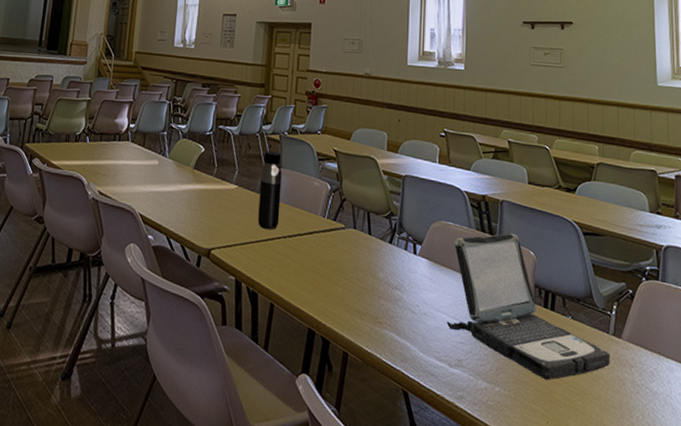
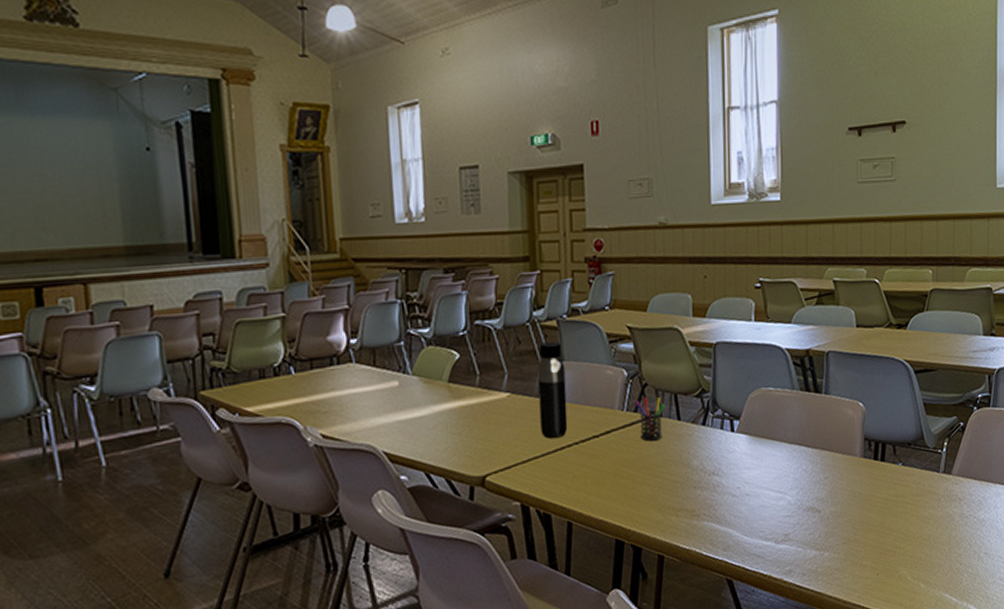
pen holder: none [334,210,359,249] -> present [635,396,665,442]
laptop: present [447,233,611,380] -> none [772,386,940,533]

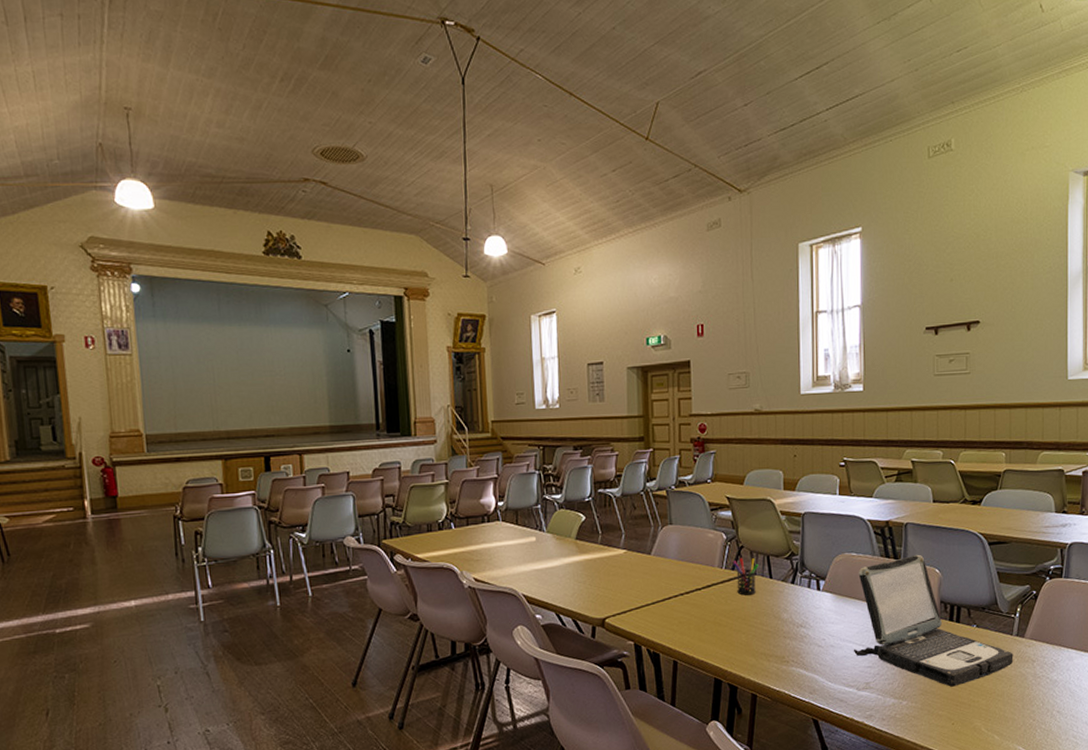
water bottle: present [537,341,568,439] -> none [649,508,675,590]
laptop: none [772,386,940,533] -> present [854,554,1014,687]

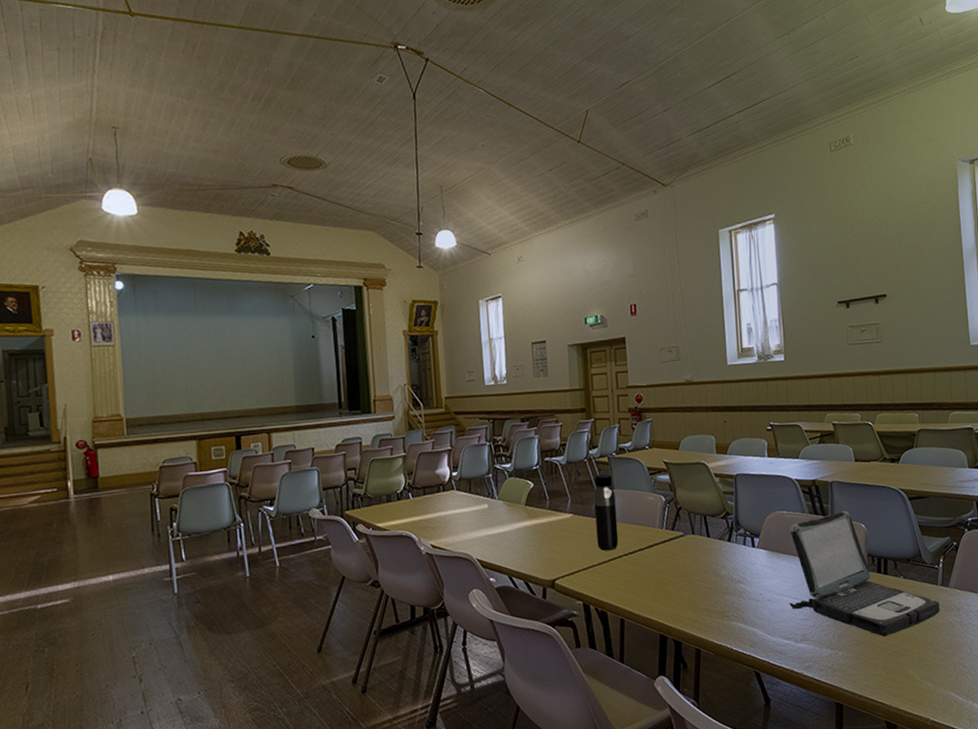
water bottle: none [649,508,675,590] -> present [593,474,619,551]
pen holder: present [732,557,759,596] -> none [672,517,697,554]

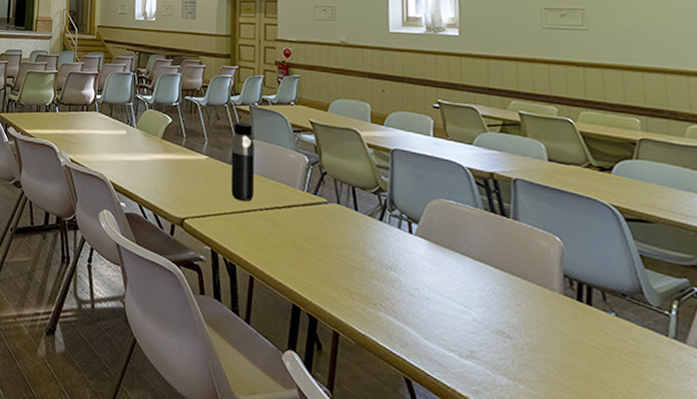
laptop: present [789,510,940,637] -> none [454,215,673,384]

